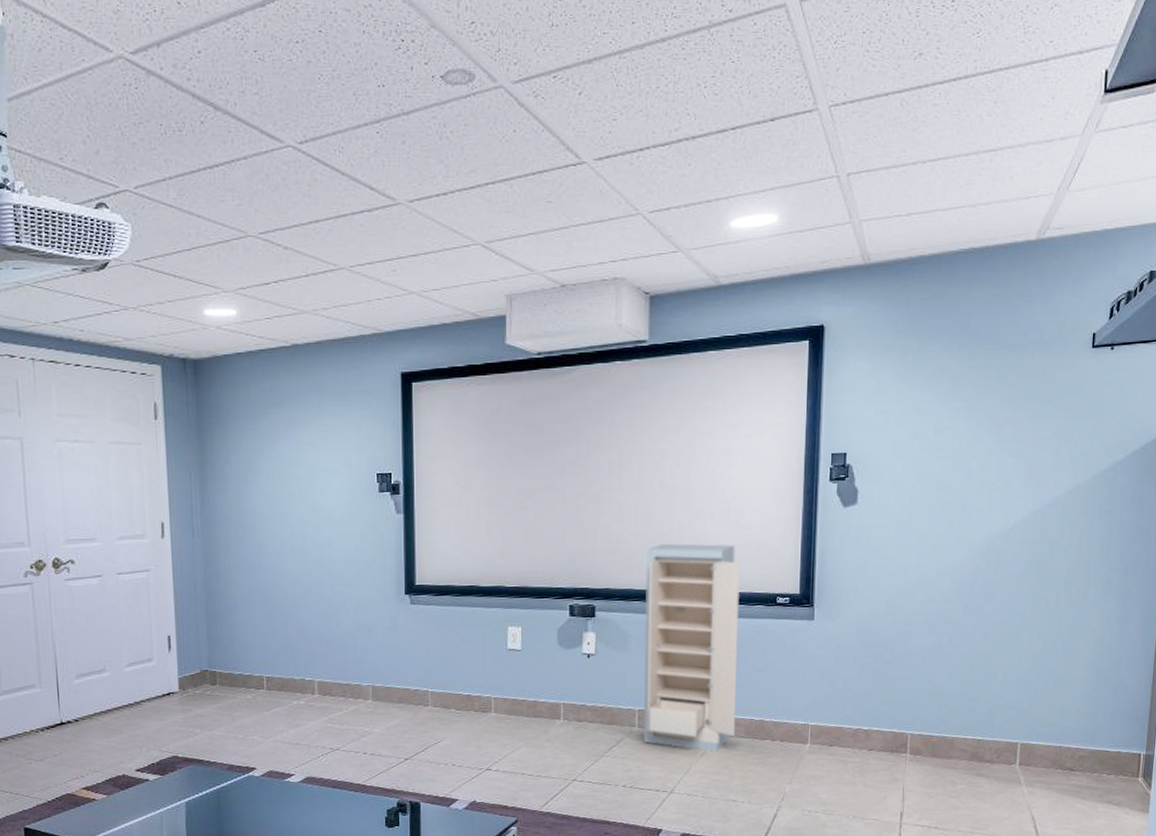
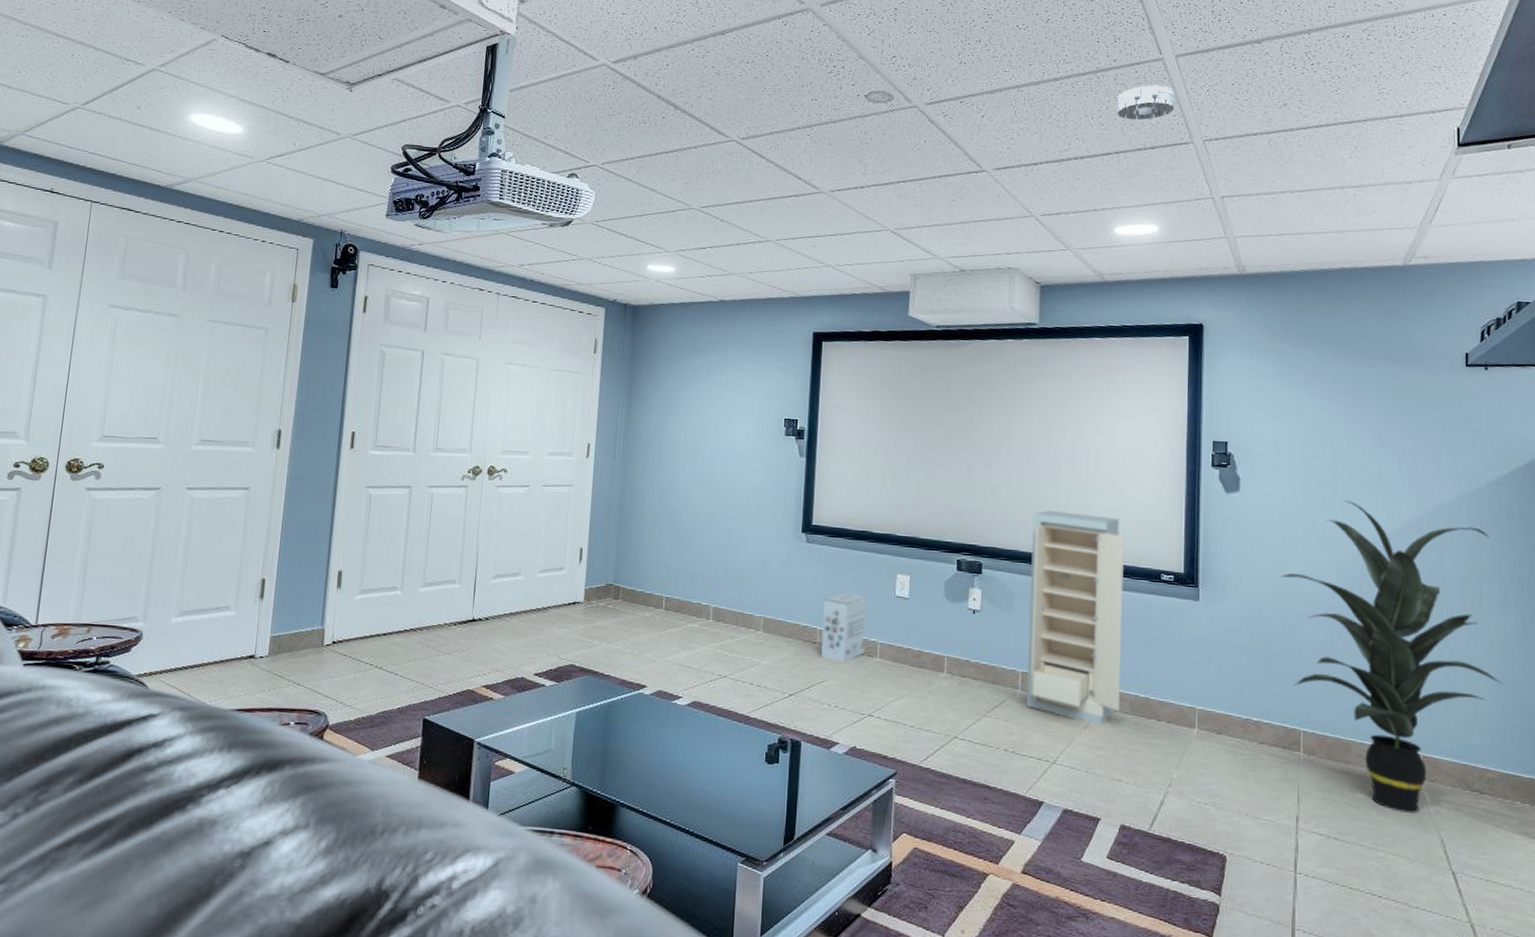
cardboard box: none [432,651,479,722] -> present [820,592,868,663]
smoke detector: none [733,39,799,86] -> present [1117,85,1175,121]
indoor plant: none [894,503,1101,797] -> present [1280,501,1504,813]

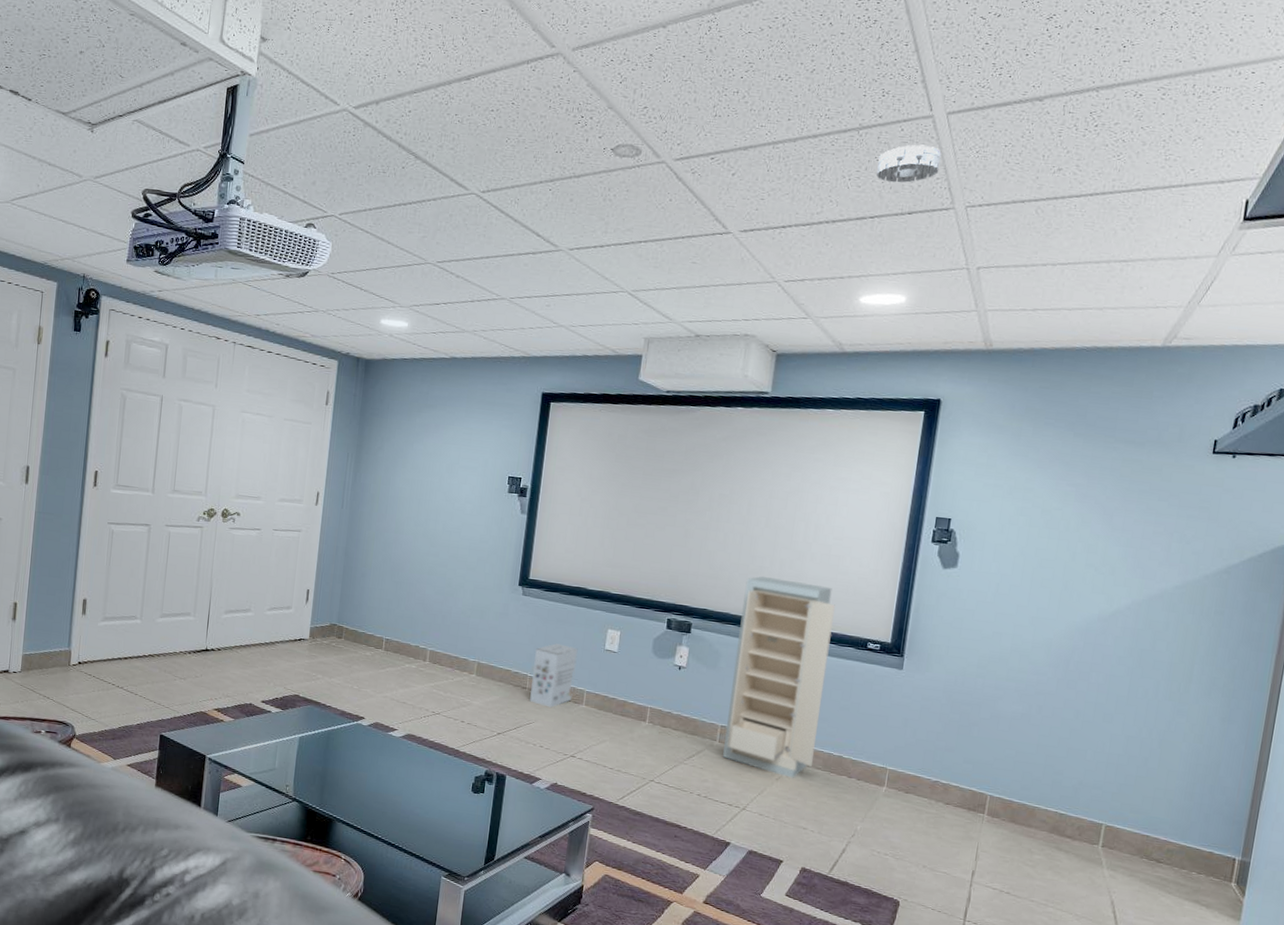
indoor plant: present [1280,501,1504,813] -> none [987,581,1209,876]

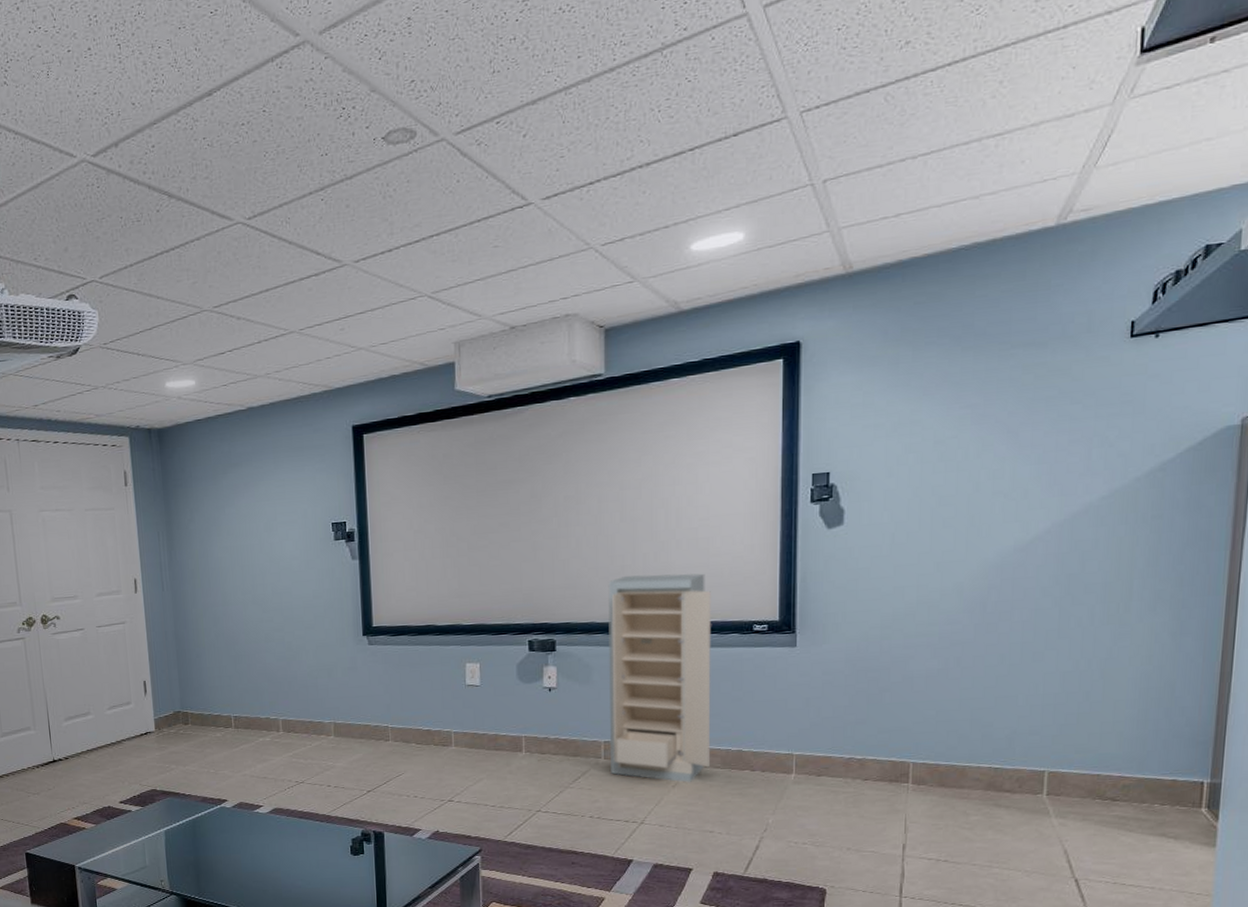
cardboard box: present [530,643,578,708] -> none [391,688,440,756]
smoke detector: present [876,144,942,183] -> none [690,50,763,105]

